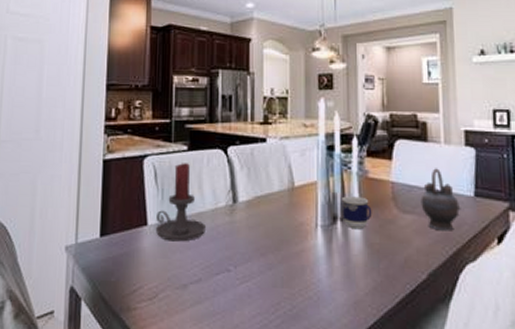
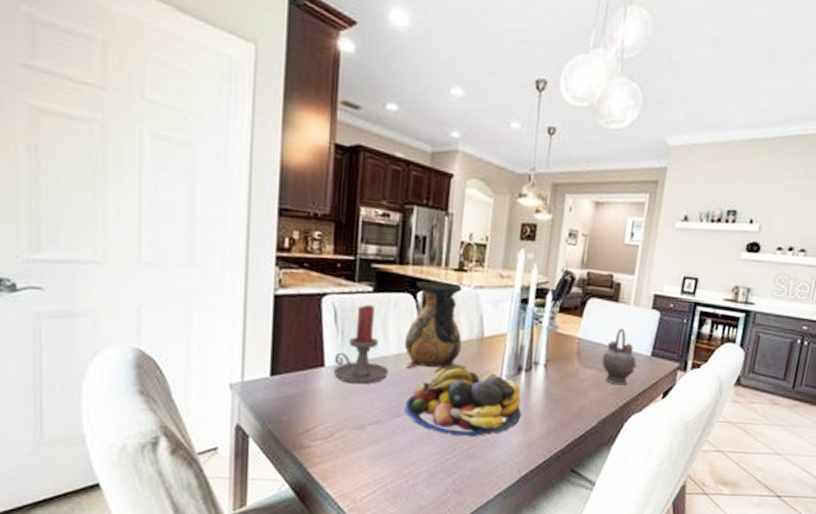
vase: none [219,137,280,226] -> present [404,281,466,373]
fruit bowl: none [224,221,343,295] -> present [404,368,522,437]
cup: present [342,196,372,230] -> none [527,349,557,381]

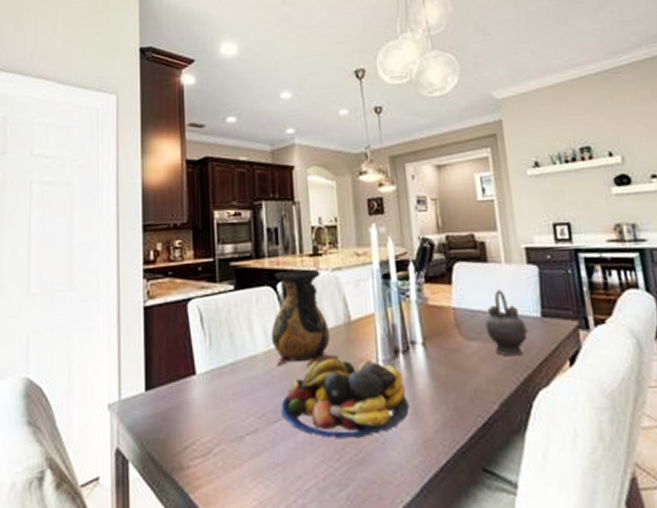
candle holder: present [334,305,390,385] -> none [205,304,260,390]

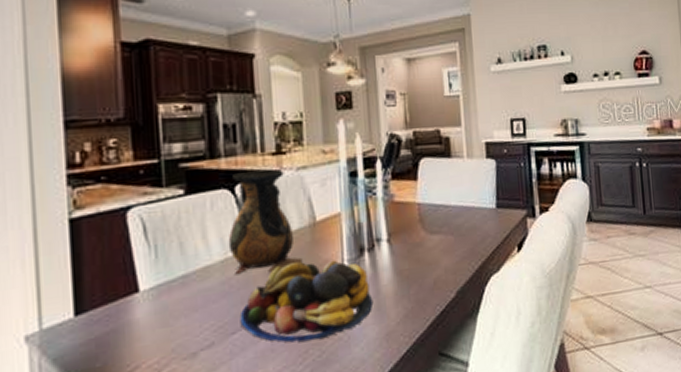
teapot: present [485,290,529,357] -> none [447,184,485,247]

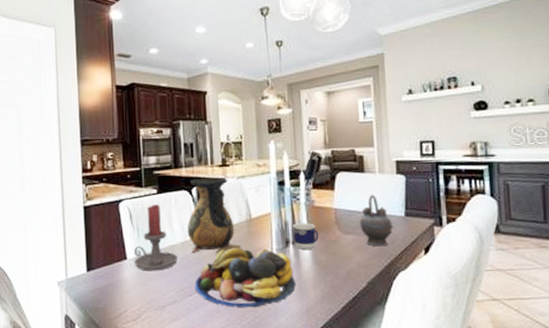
candle holder: none [150,210,216,306] -> present [134,204,178,271]
cup: none [368,223,400,259] -> present [293,223,319,251]
teapot: none [447,184,485,247] -> present [359,194,394,247]

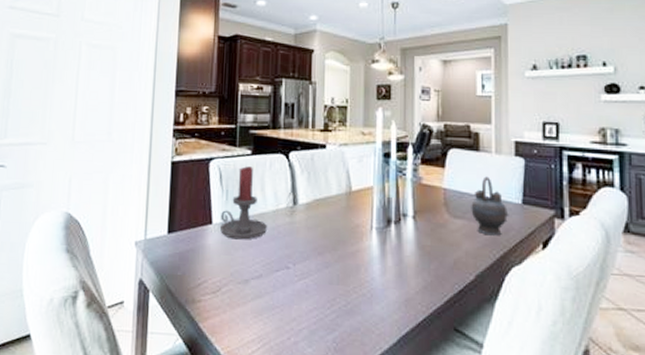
vase: present [187,178,241,254] -> none [280,142,338,227]
fruit bowl: present [195,248,296,308] -> none [283,222,396,292]
cup: present [293,223,319,251] -> none [396,201,425,233]

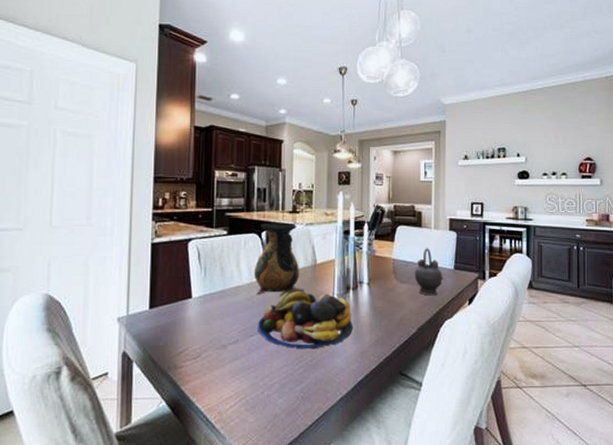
candle holder: present [220,166,268,240] -> none [199,245,243,311]
vase: none [280,142,338,227] -> present [254,223,305,296]
fruit bowl: none [283,222,396,292] -> present [257,292,353,349]

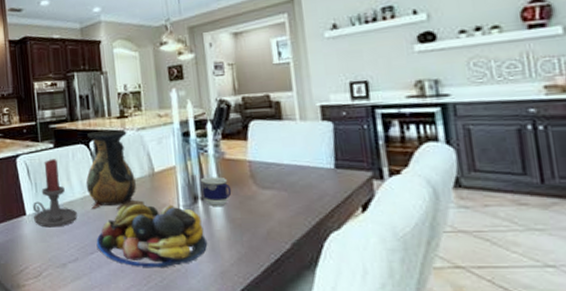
candle holder: none [199,245,243,311] -> present [33,159,78,228]
cup: none [354,271,377,297] -> present [201,177,232,207]
teapot: present [414,248,444,296] -> none [279,144,322,203]

